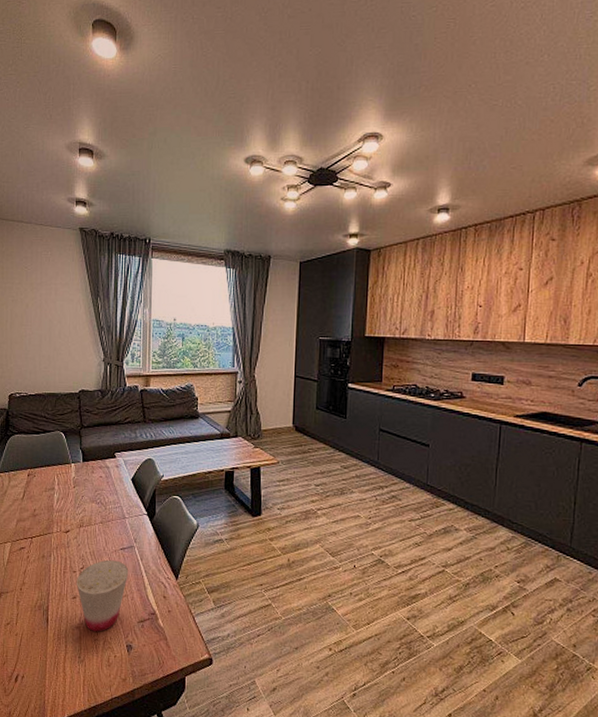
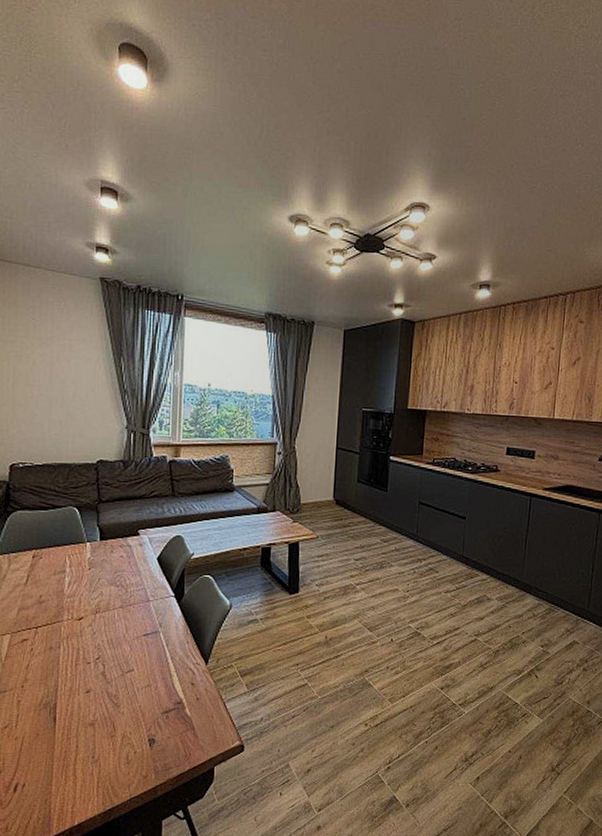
cup: present [77,559,129,632] -> none [91,647,153,727]

